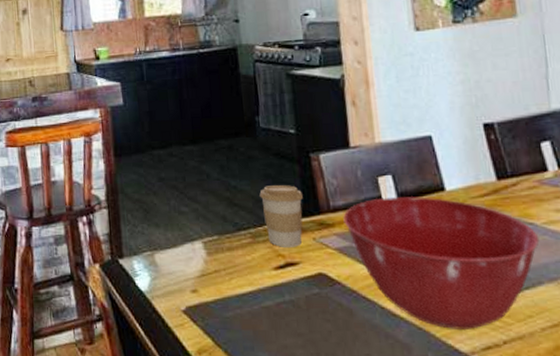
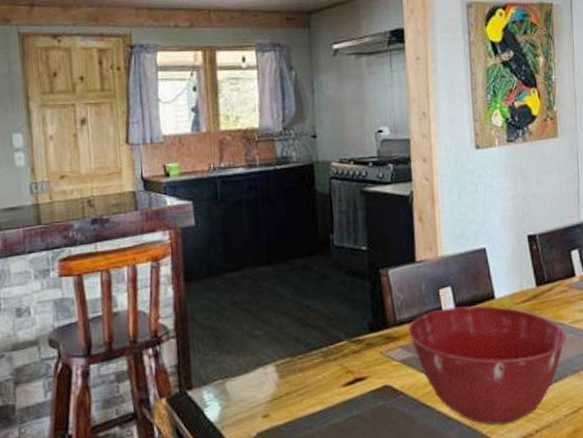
coffee cup: present [259,185,303,247] -> none [332,302,372,364]

